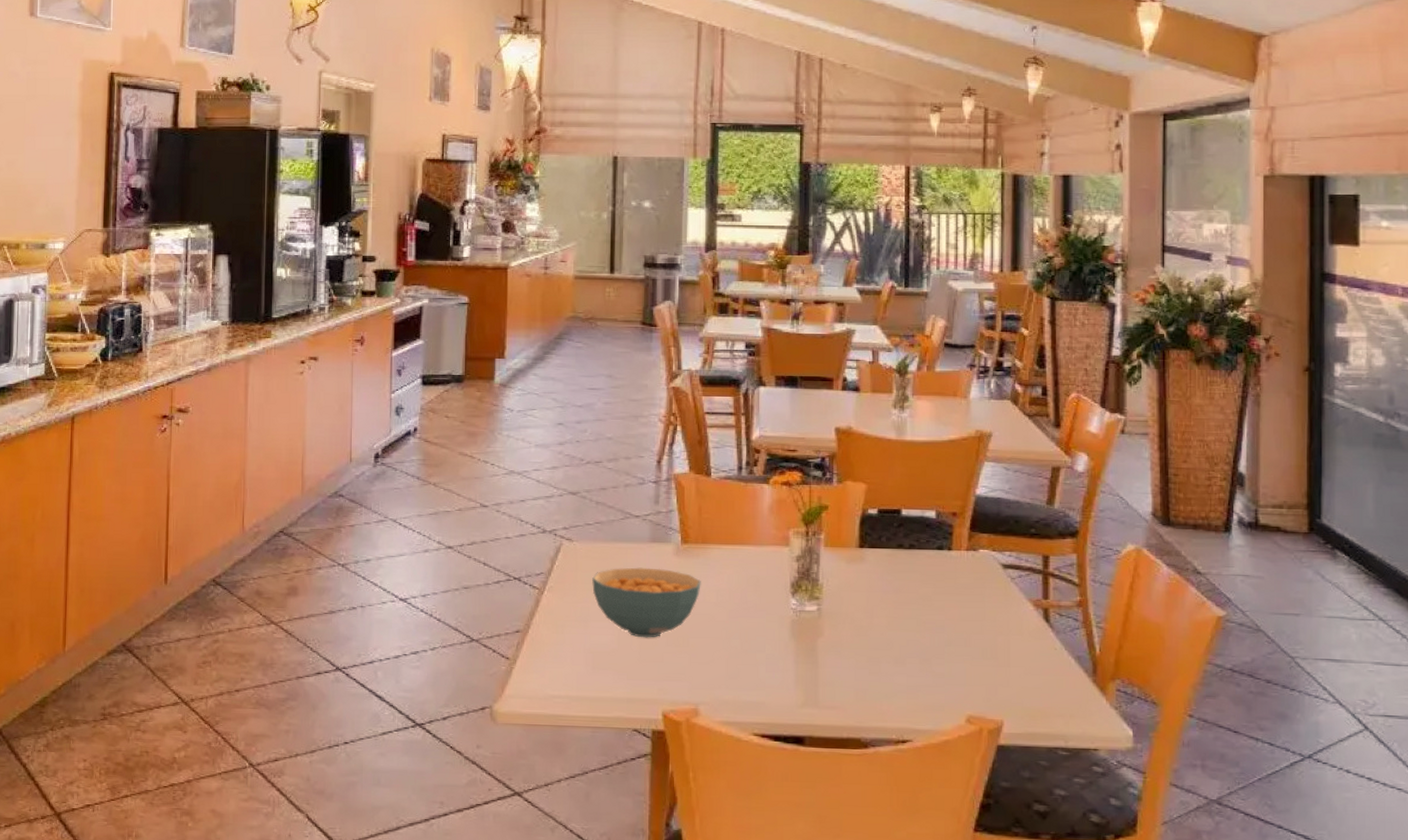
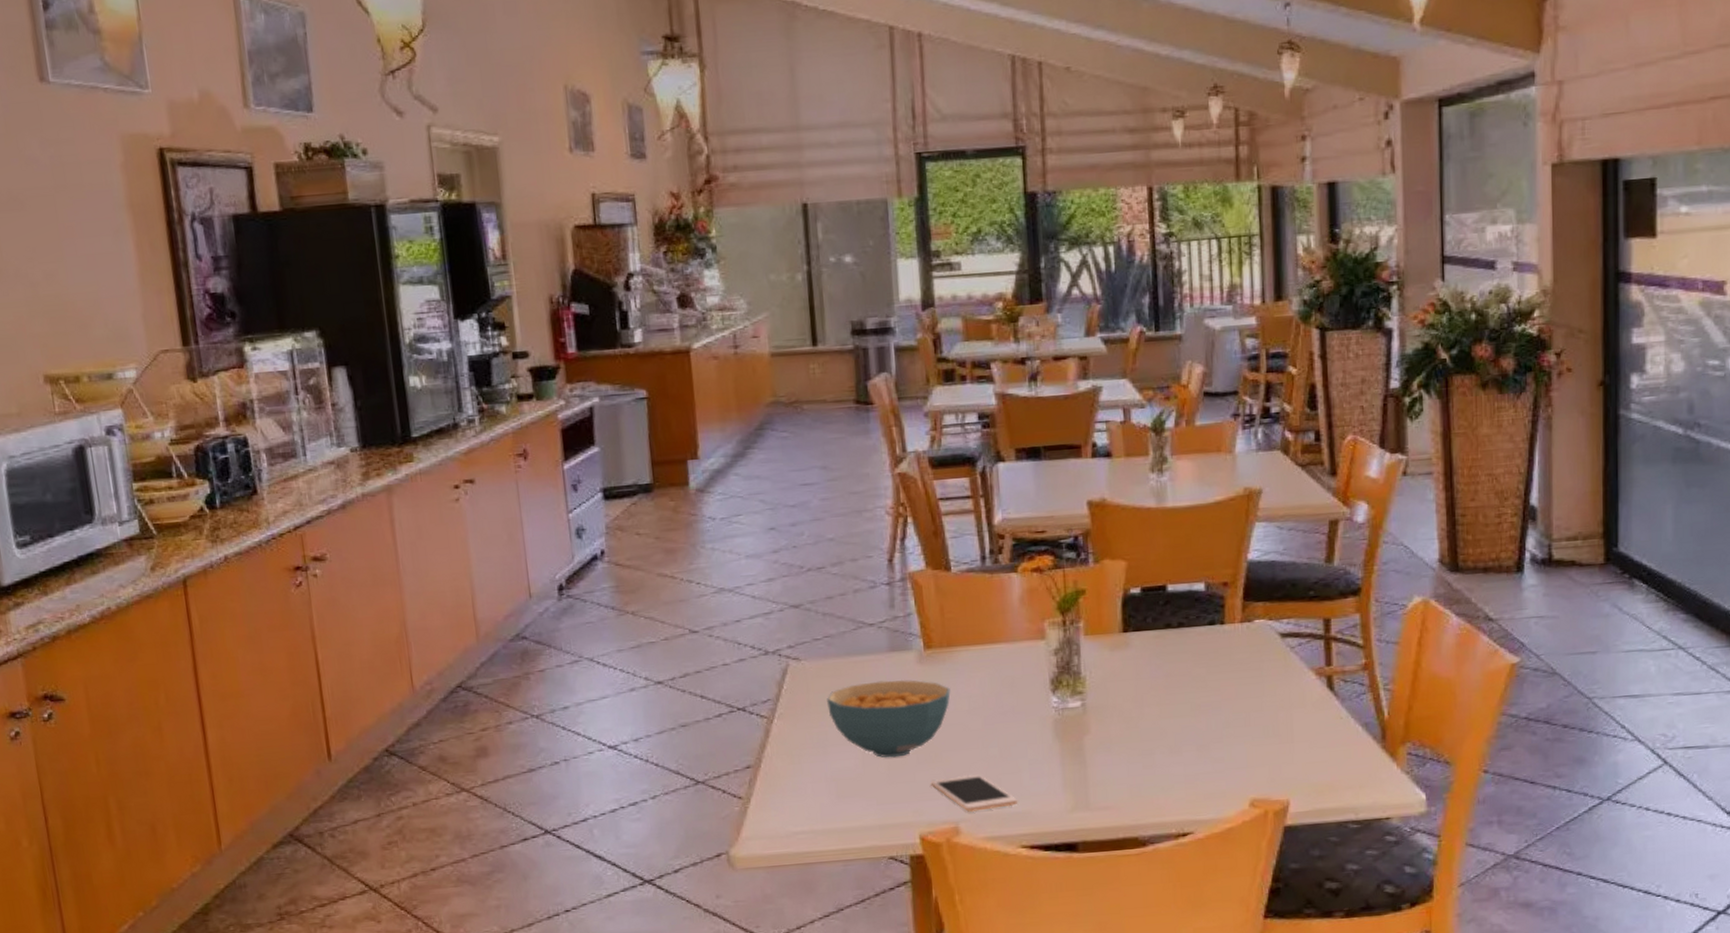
cell phone: none [676,661,754,697] -> present [930,774,1018,813]

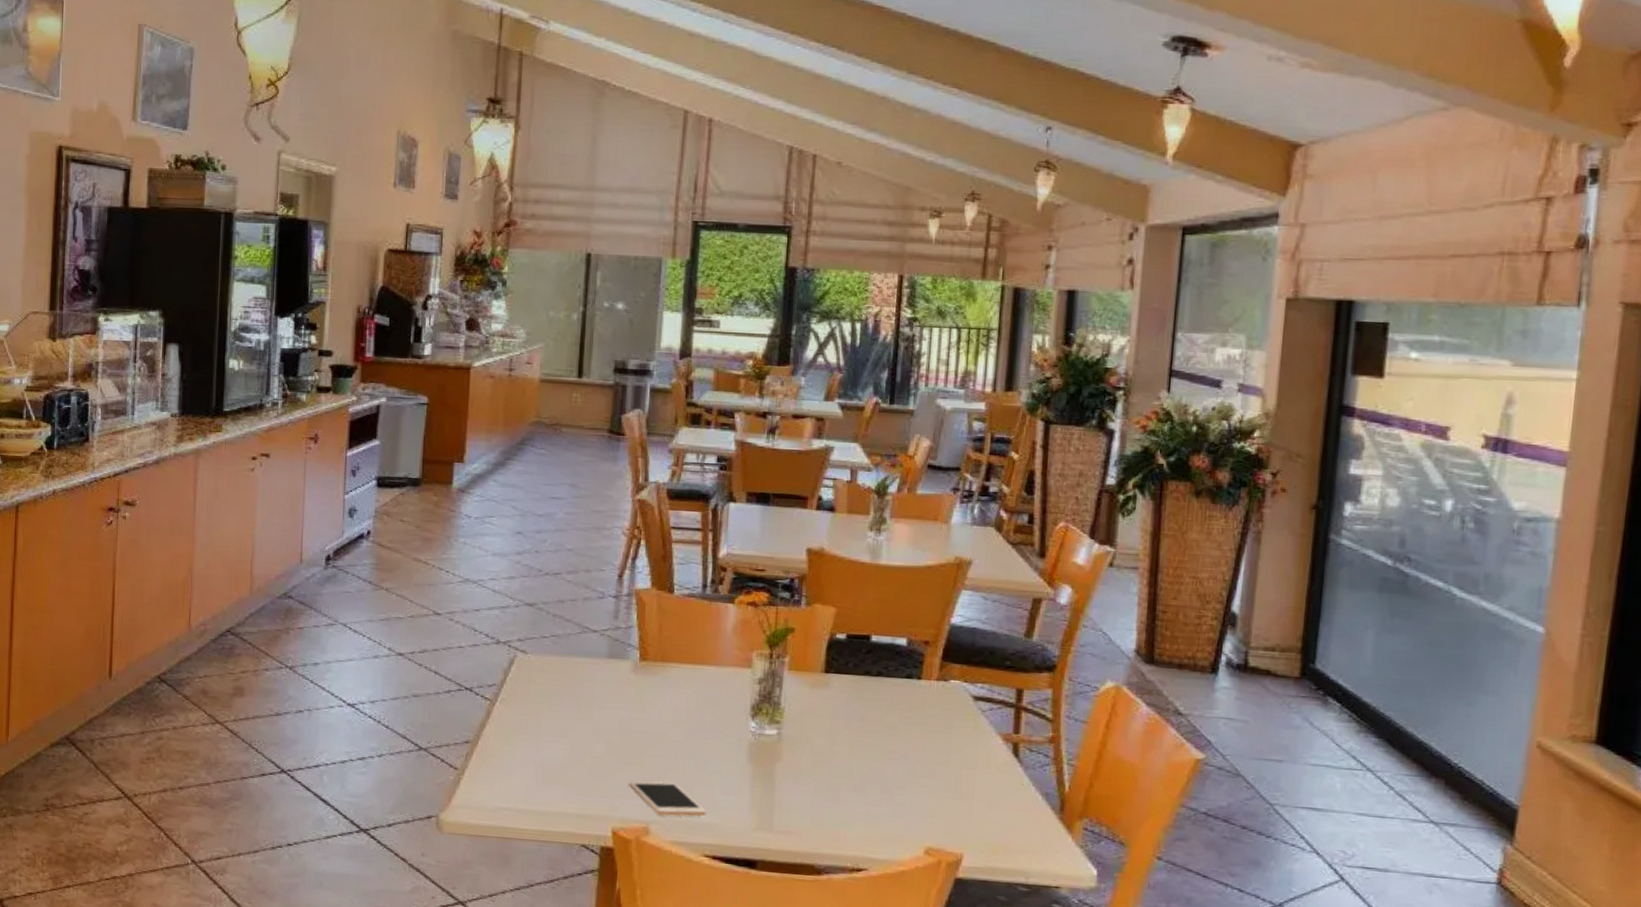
cereal bowl: present [827,679,951,758] -> none [545,682,658,755]

